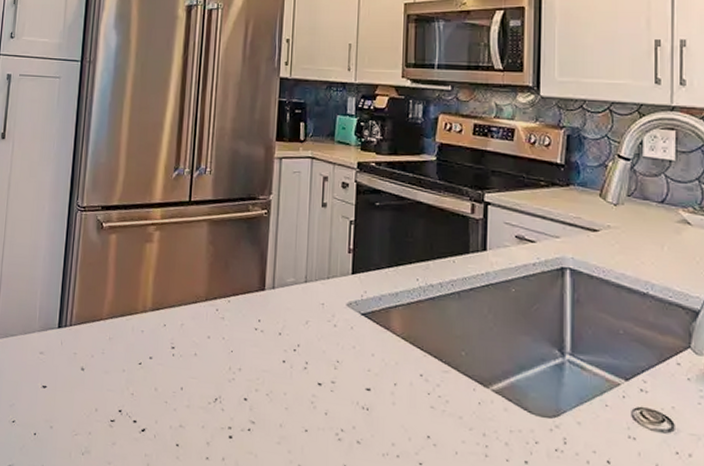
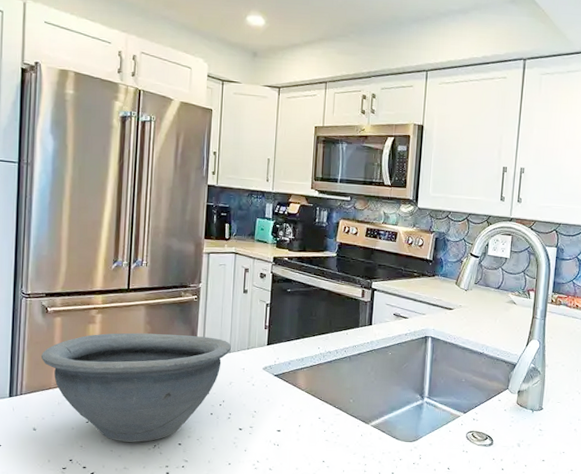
bowl: none [93,254,309,393] -> present [40,333,232,442]

